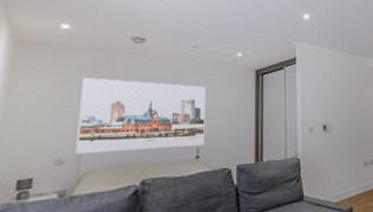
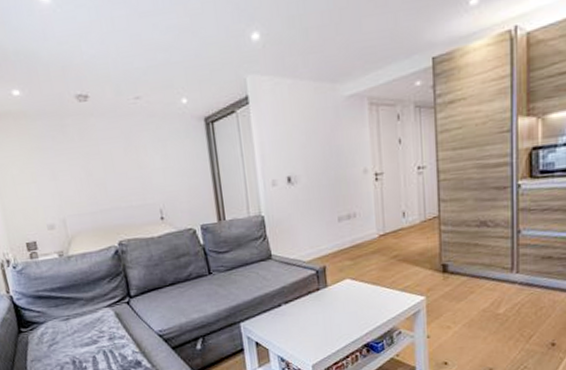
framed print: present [75,77,206,155] -> none [46,142,166,220]

